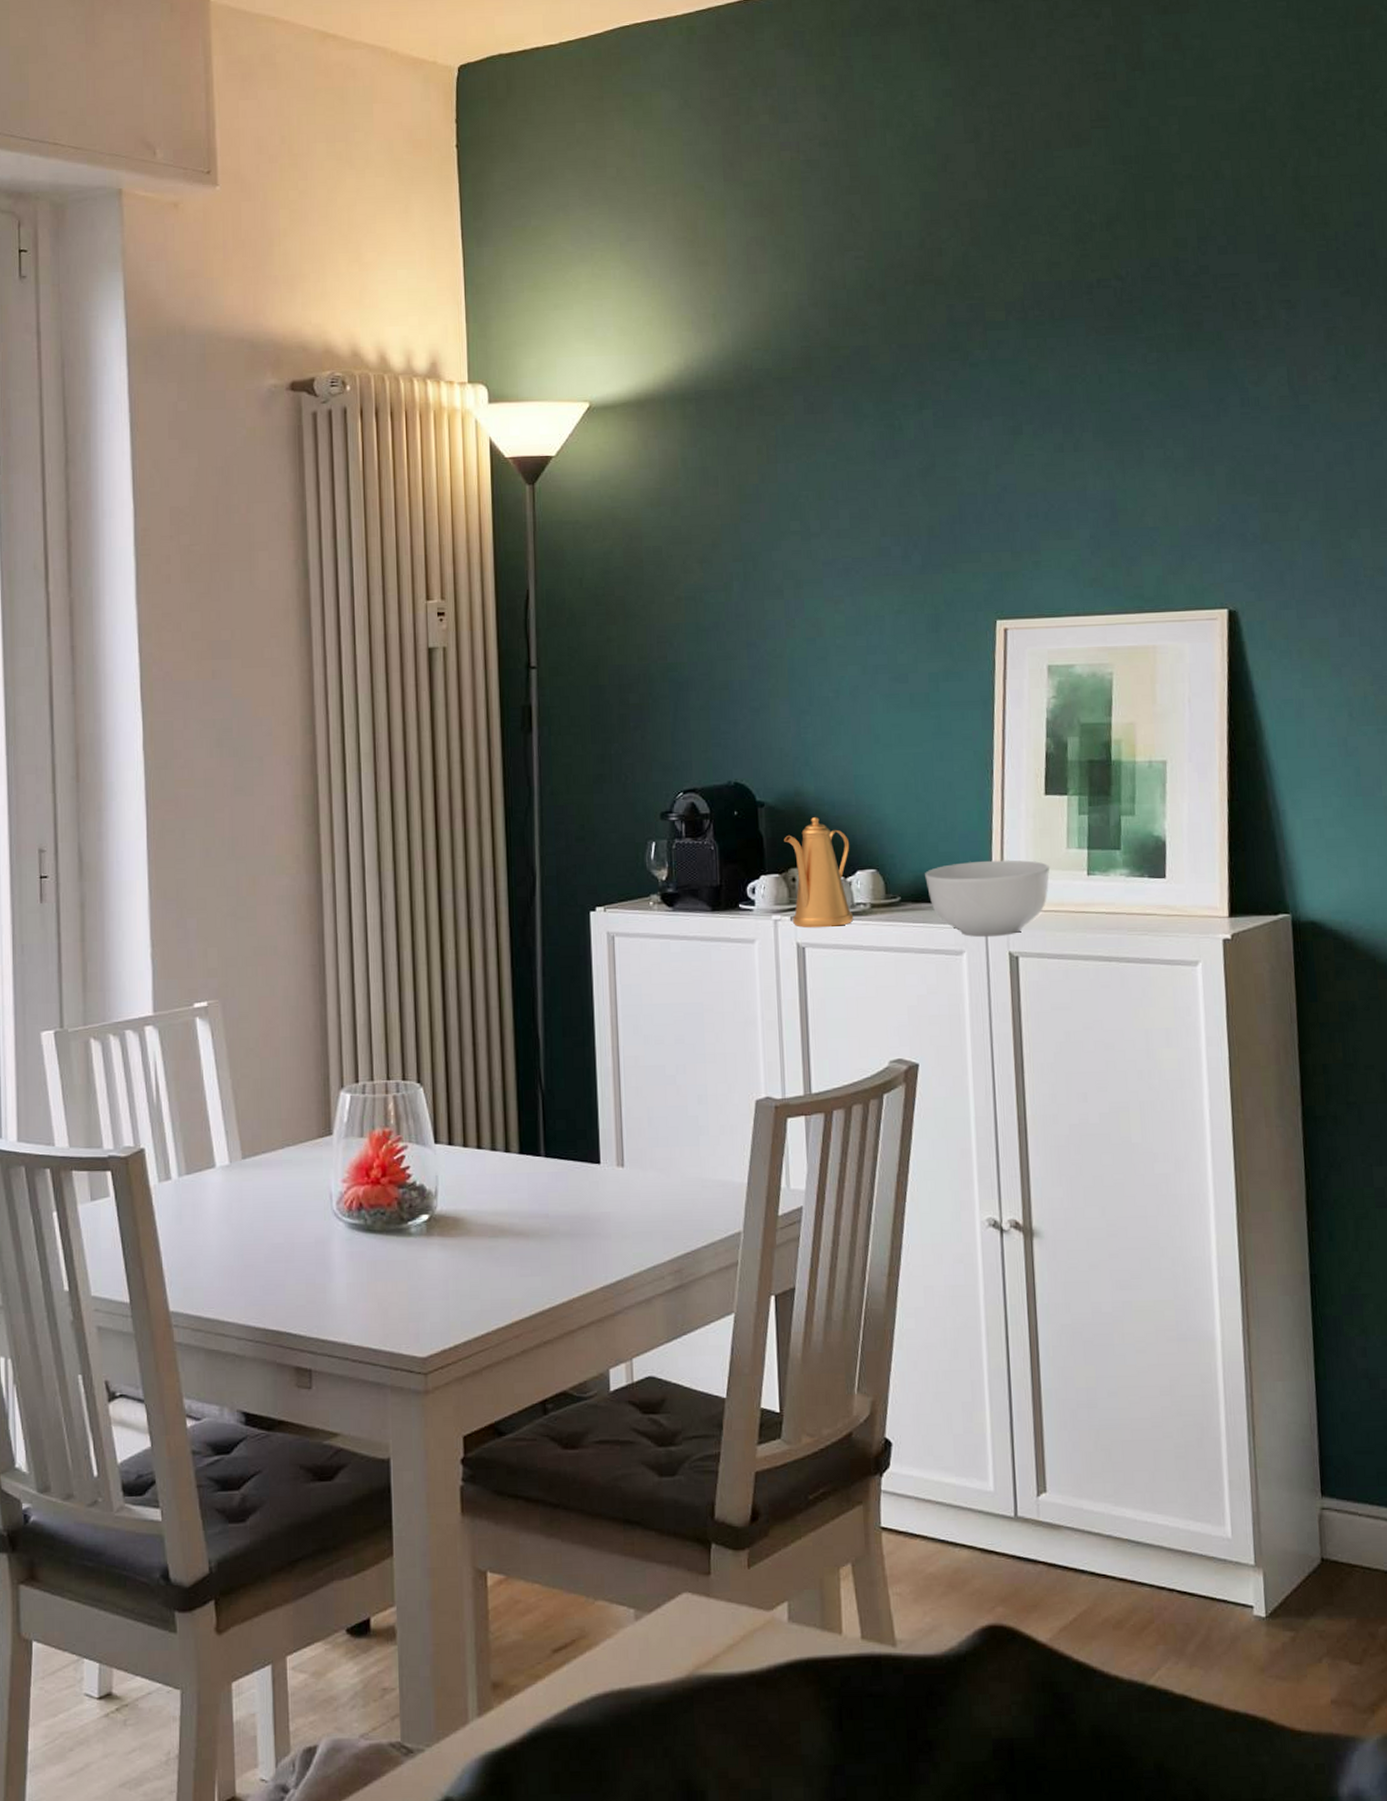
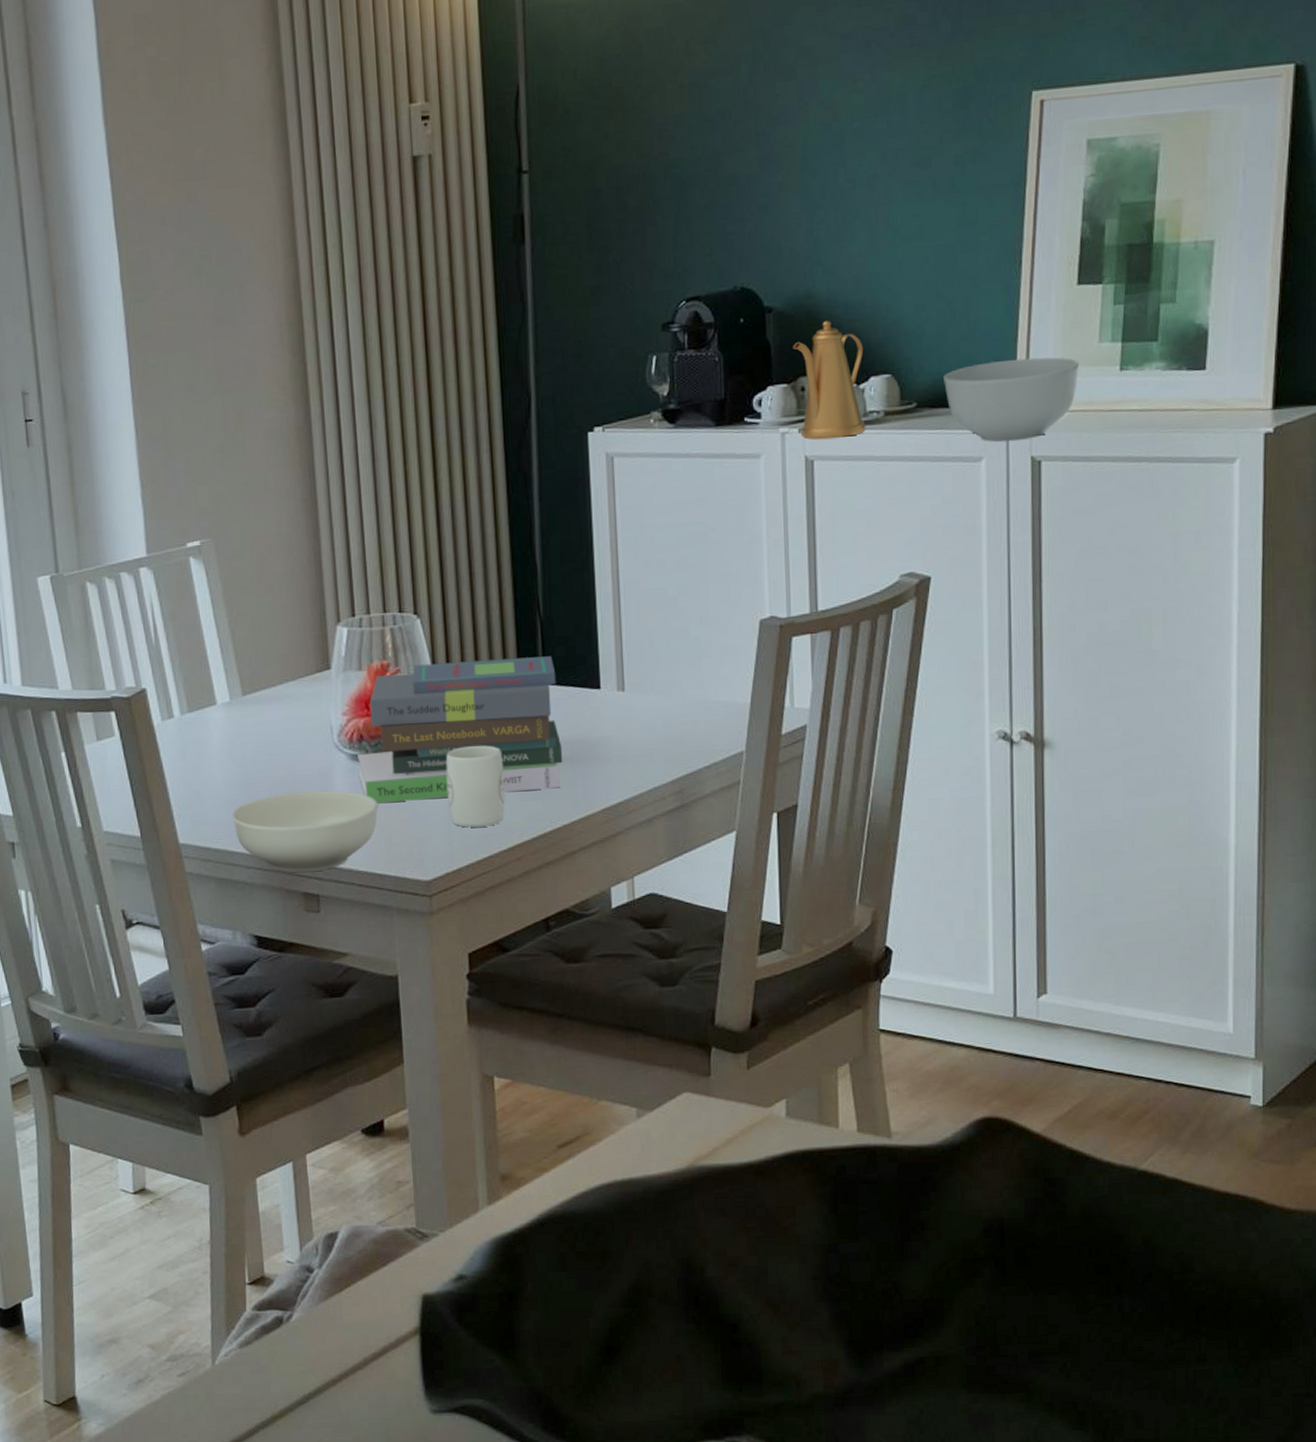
bowl: none [224,1259,376,1346] -> present [230,790,379,873]
books: none [355,1129,563,1275] -> present [356,656,563,804]
mug: none [445,1218,505,1302] -> present [445,745,506,828]

